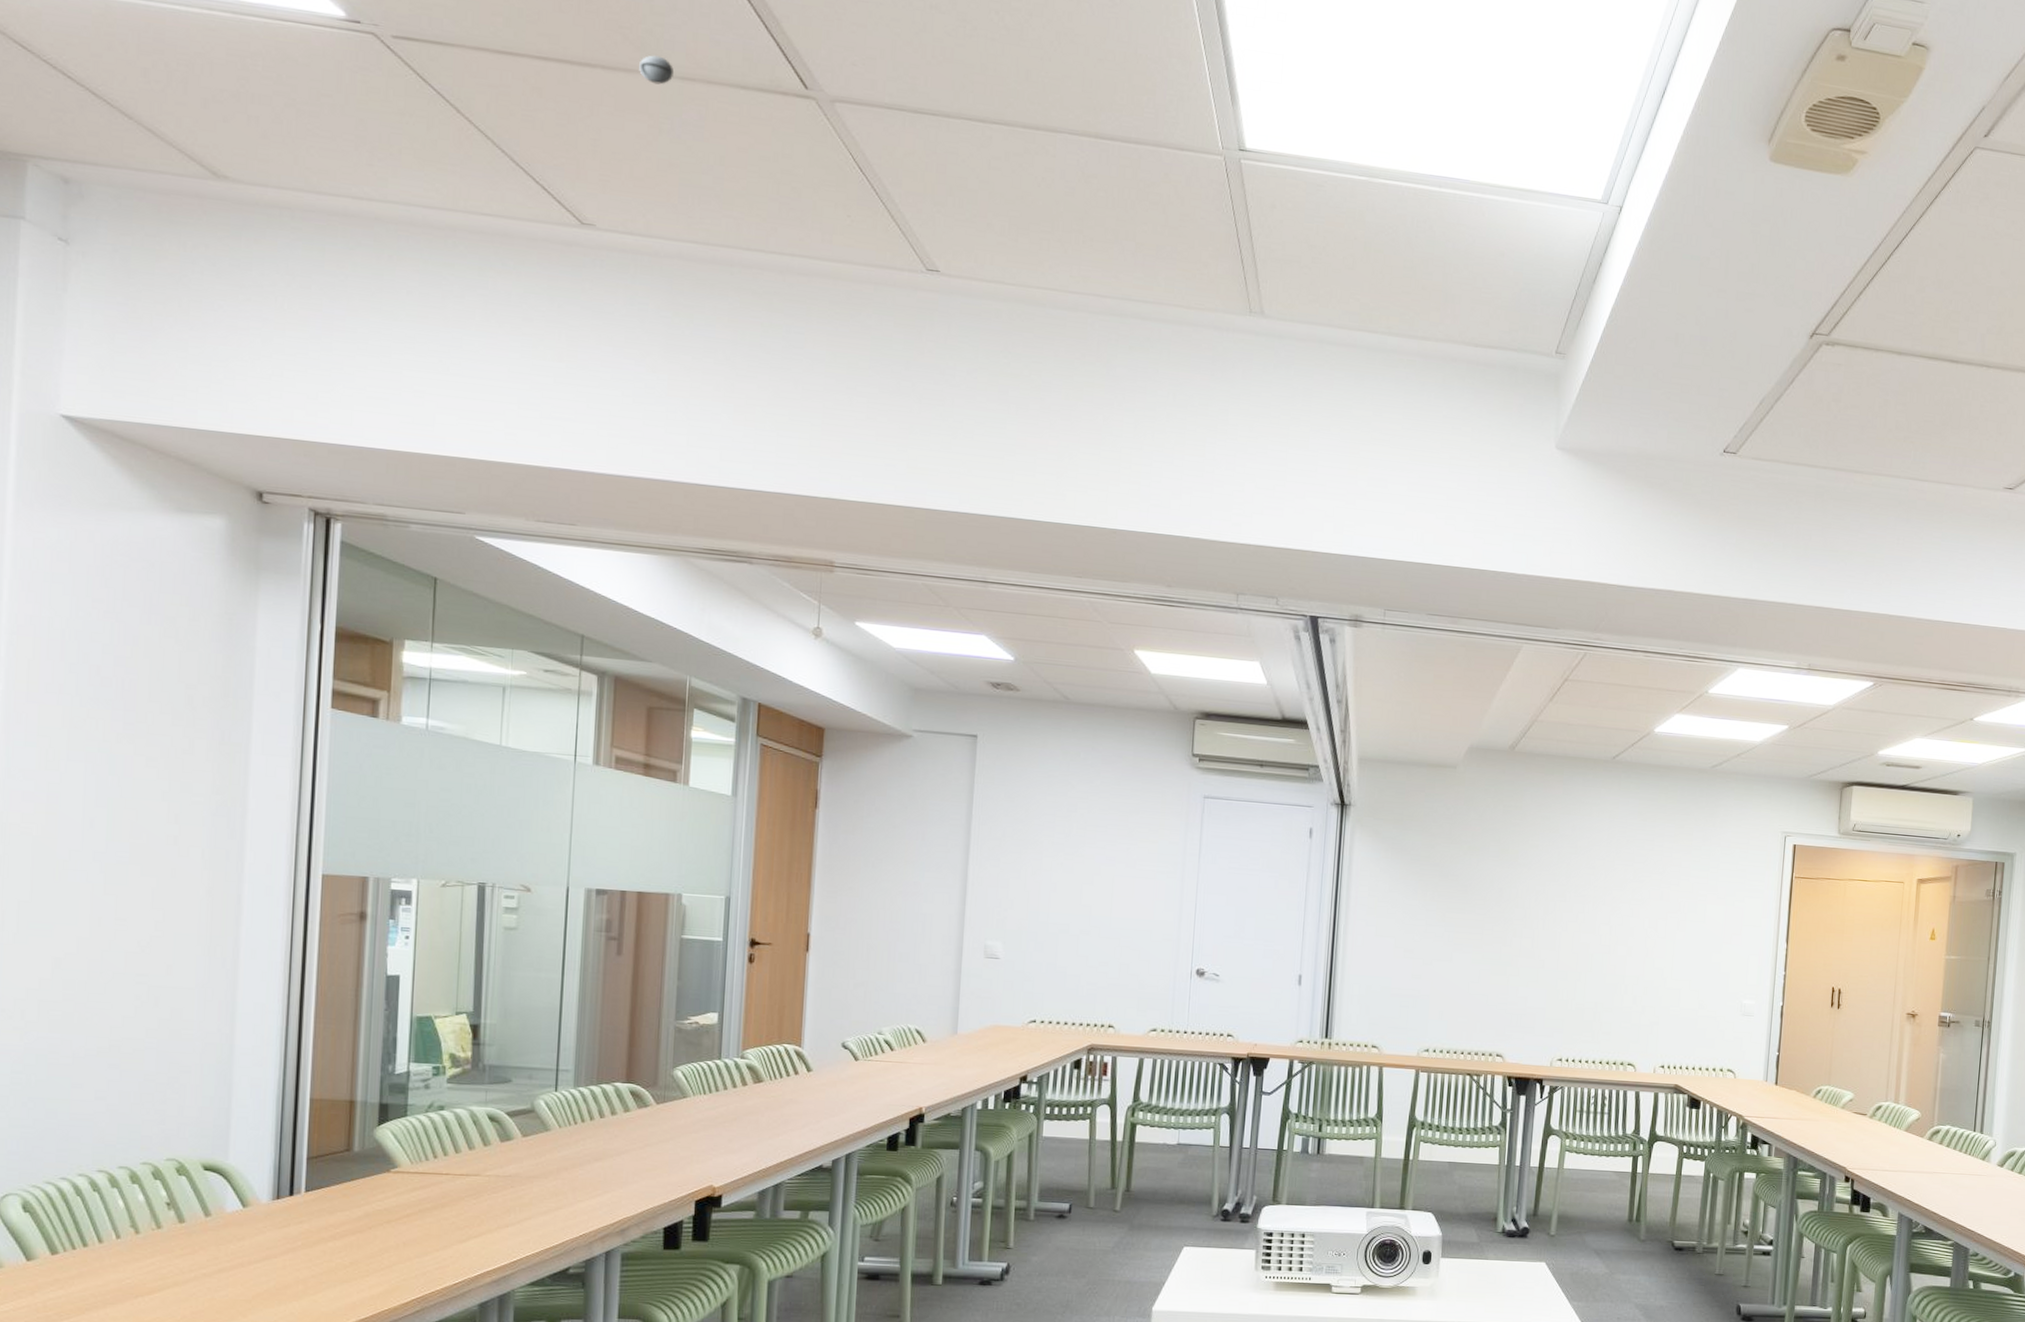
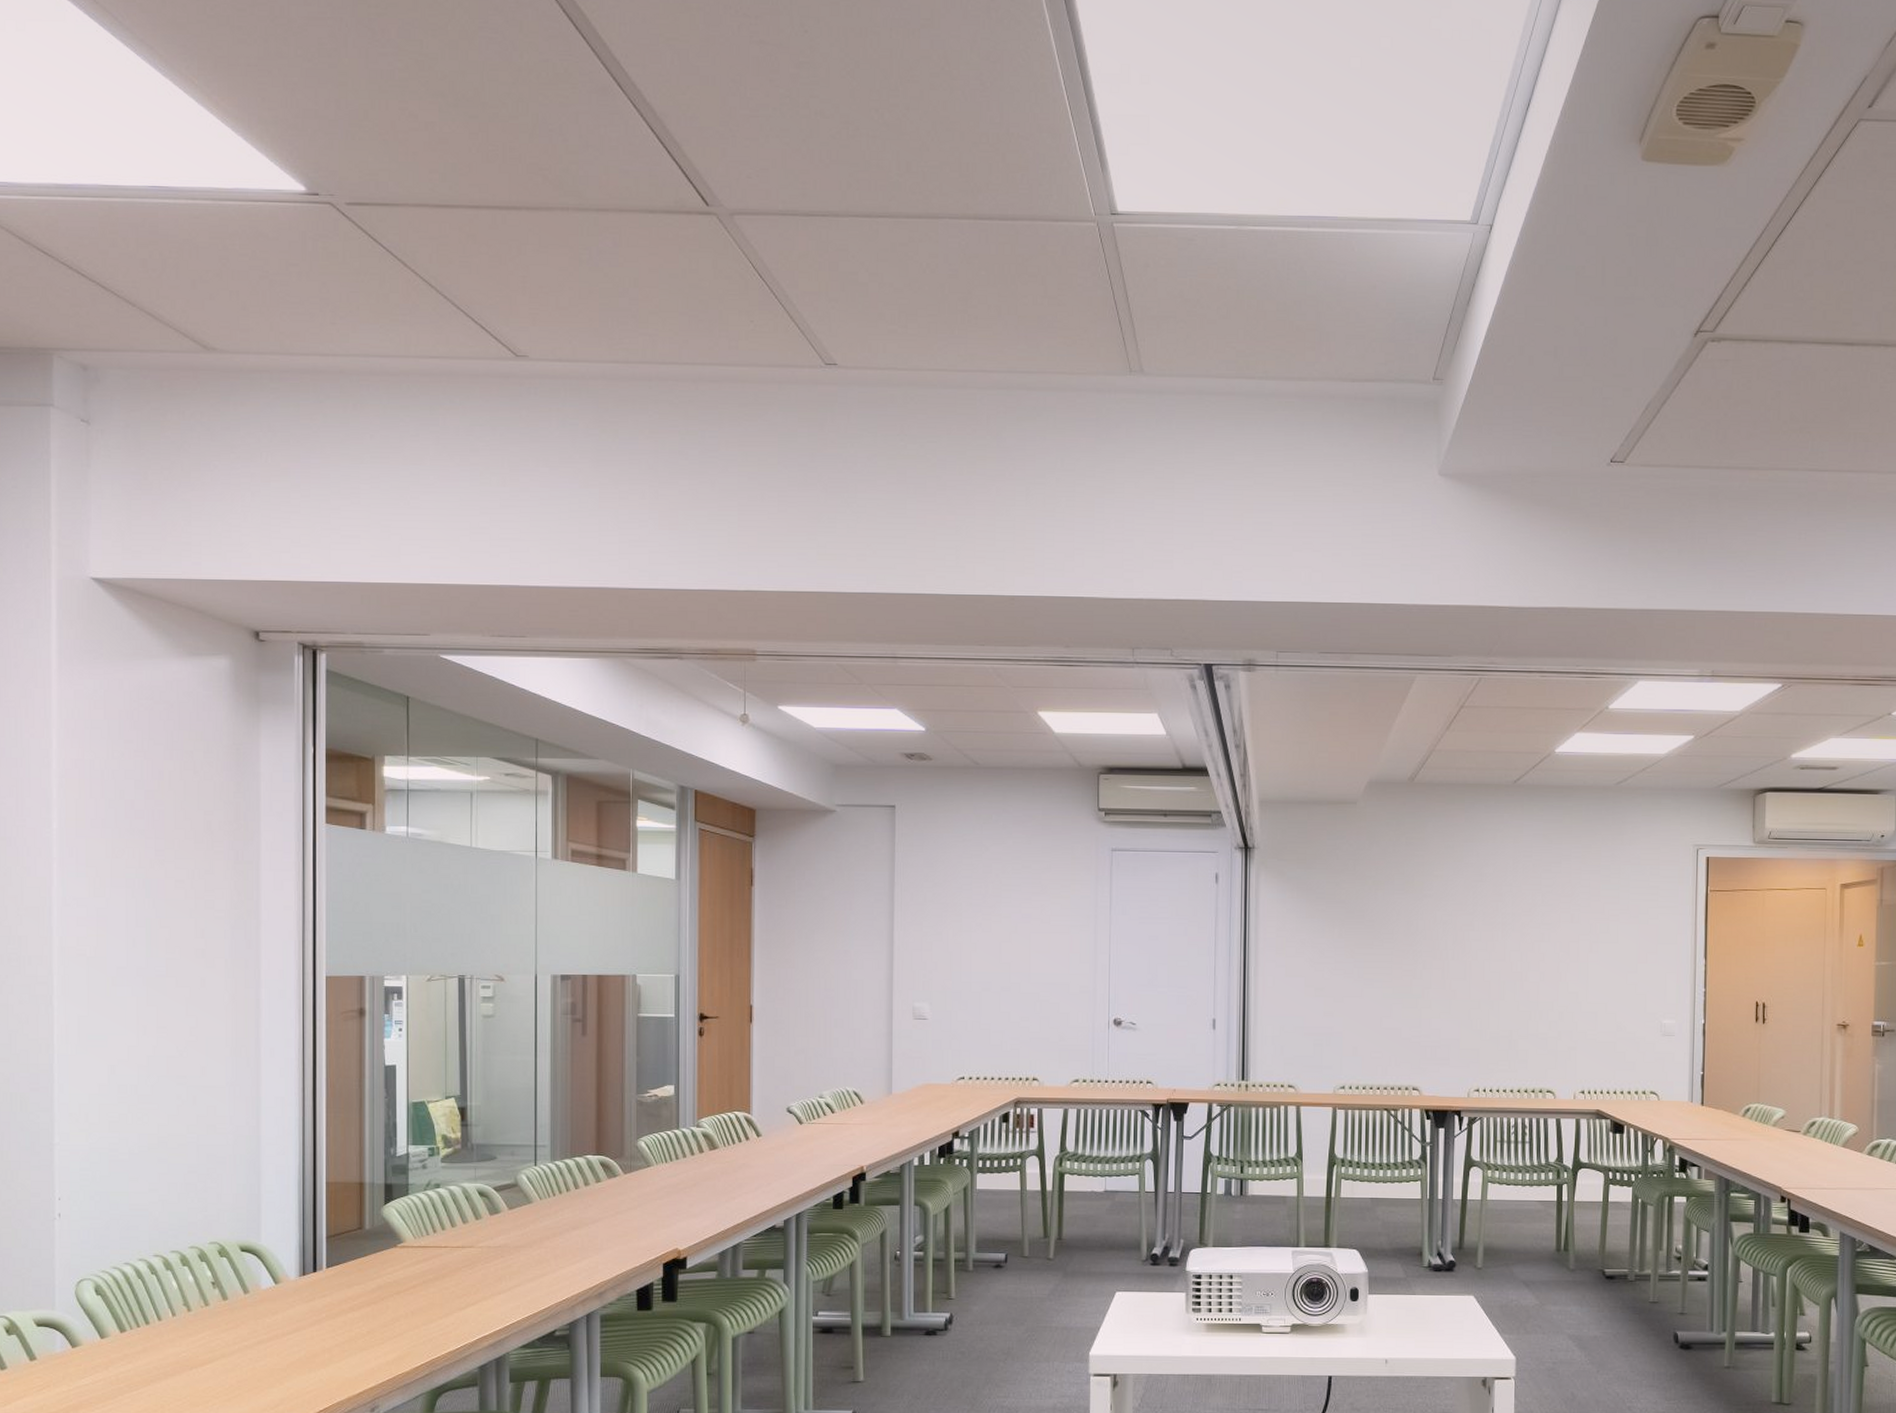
smoke detector: present [639,55,674,85] -> none [559,191,589,218]

